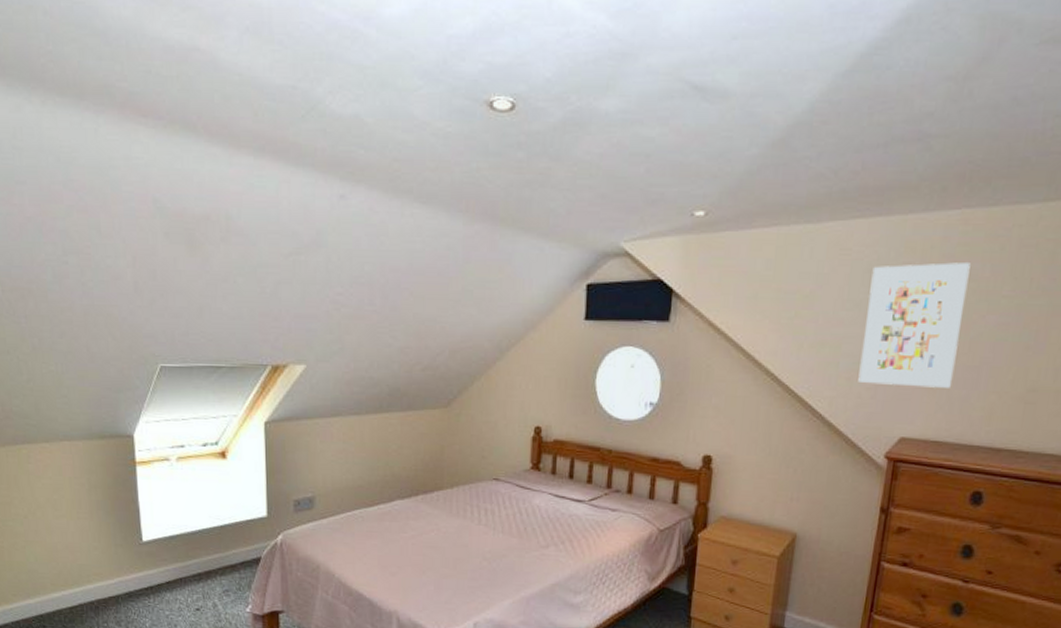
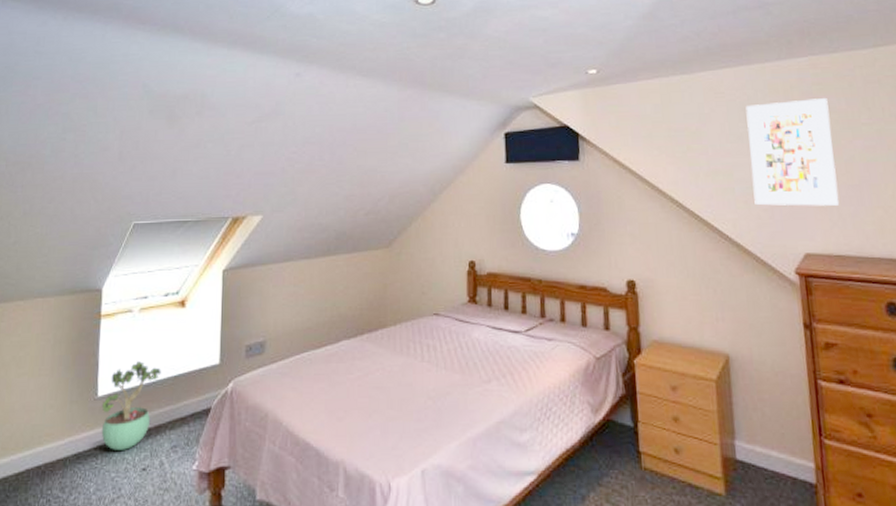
potted plant: none [147,510,206,592] -> present [101,361,161,450]

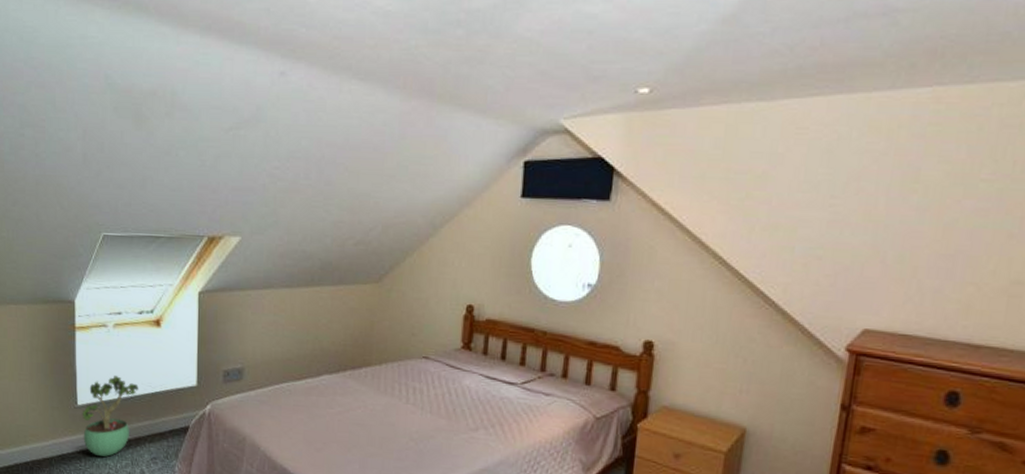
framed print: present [745,98,840,206] -> none [816,143,944,278]

